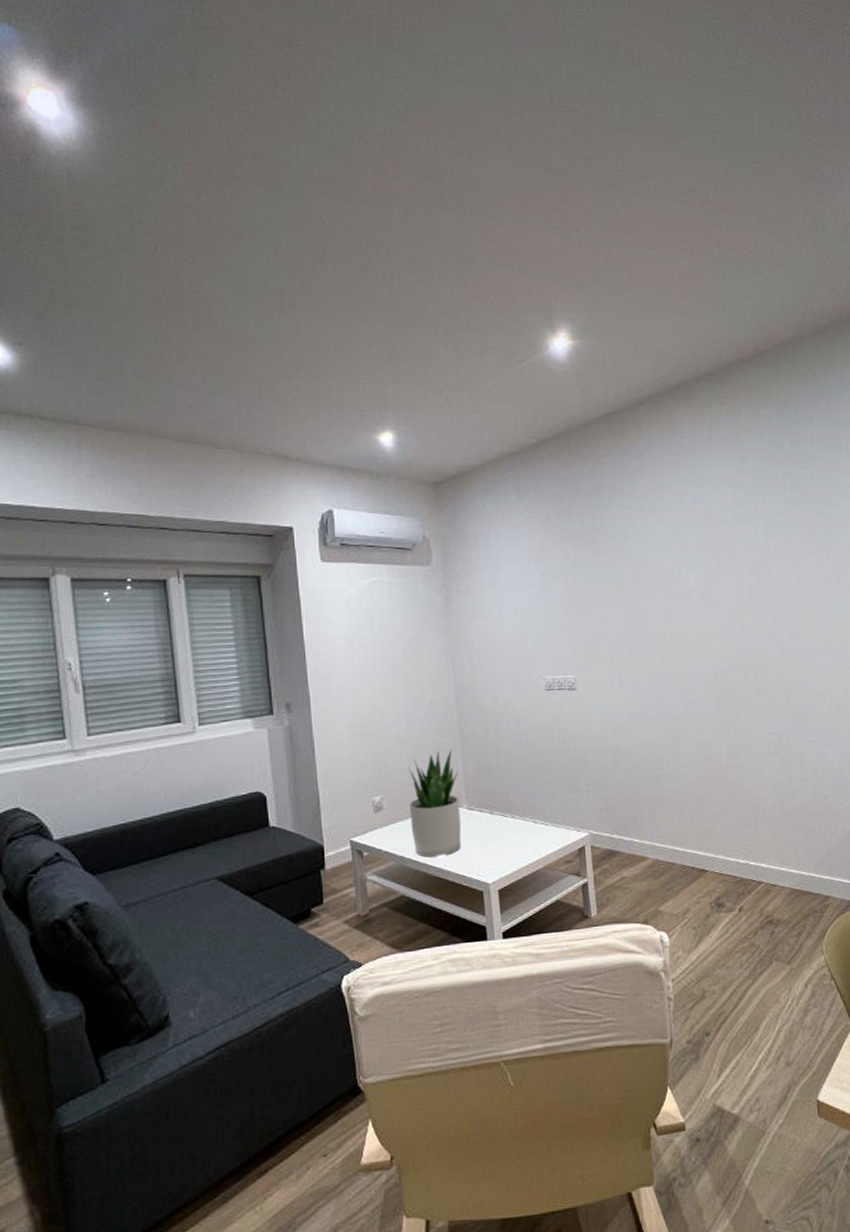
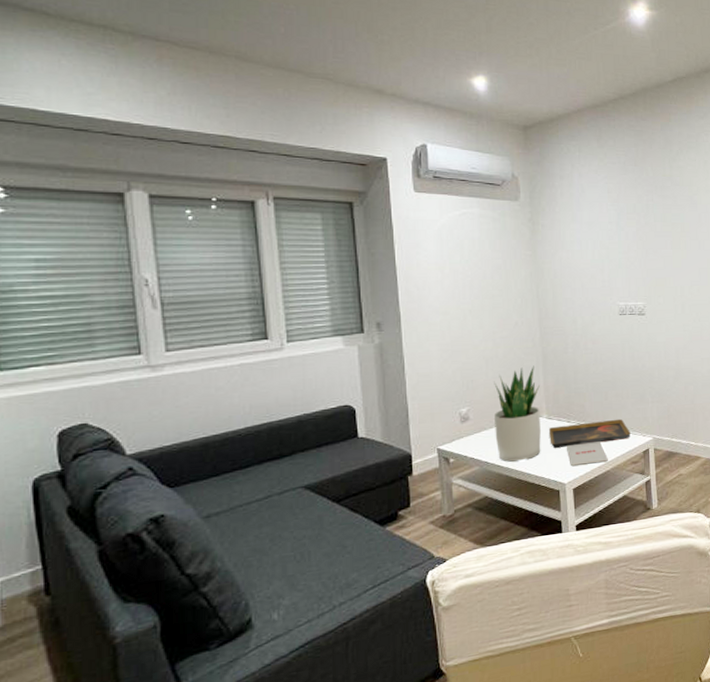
decorative tray: none [469,810,564,843] -> present [548,418,632,448]
magazine: none [490,836,539,864] -> present [567,441,609,466]

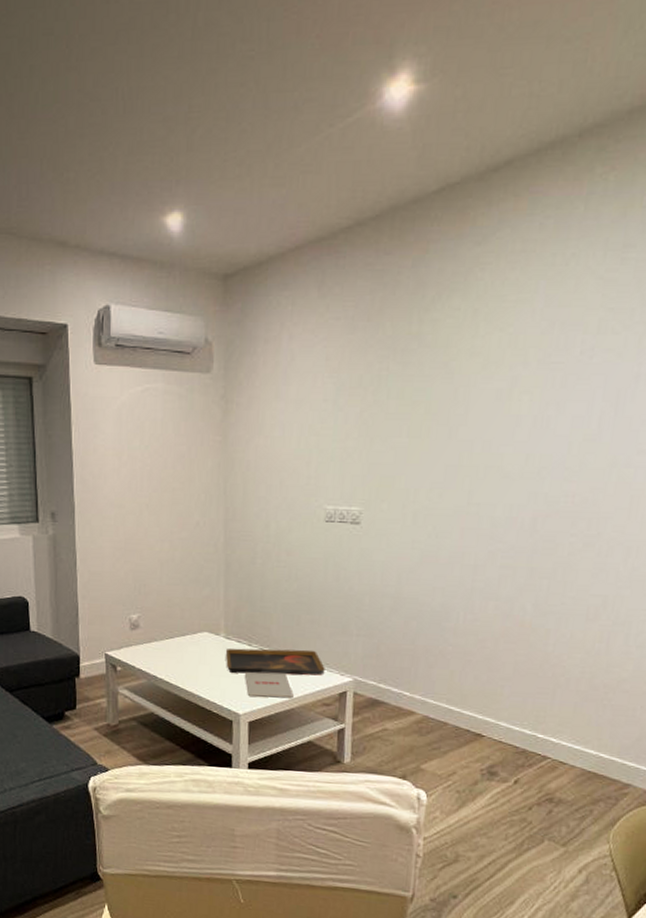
planter: present [494,365,541,462] -> none [165,575,219,681]

